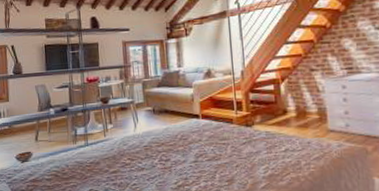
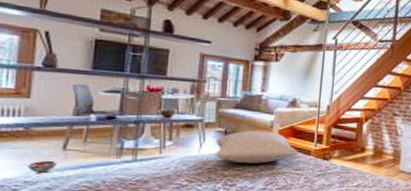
pillow: none [146,104,223,138] -> present [214,130,300,164]

